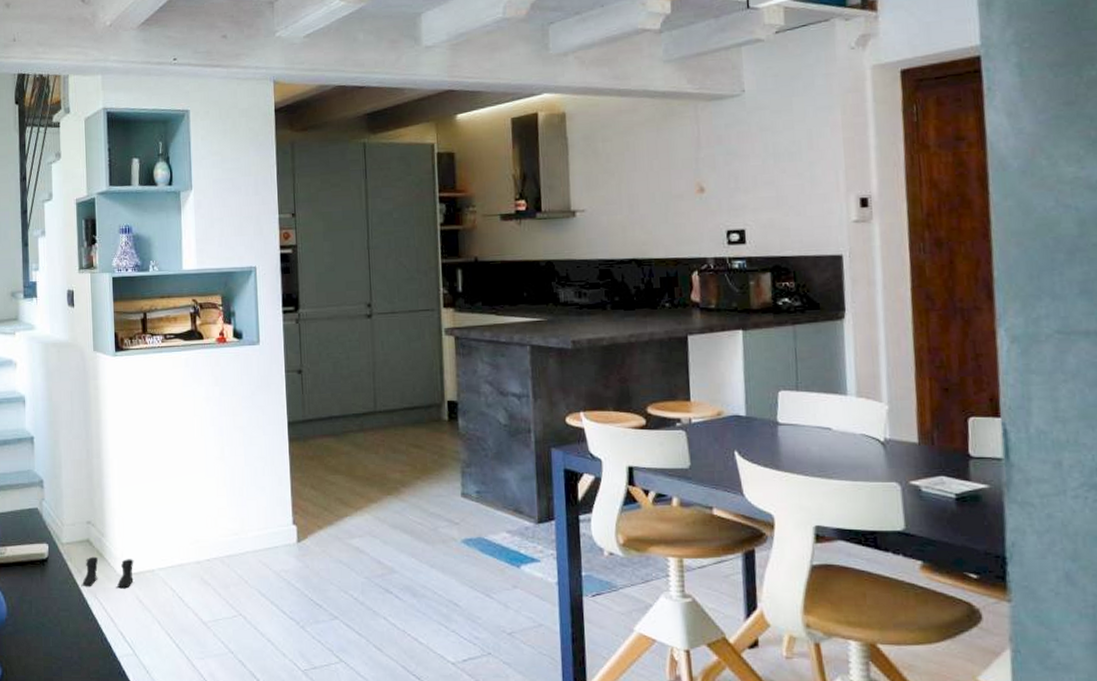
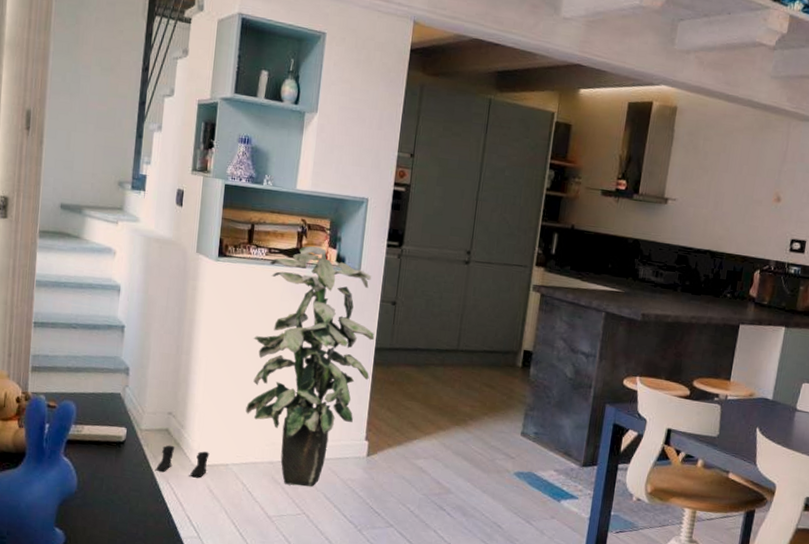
indoor plant: none [162,324,286,585] -> present [245,245,375,487]

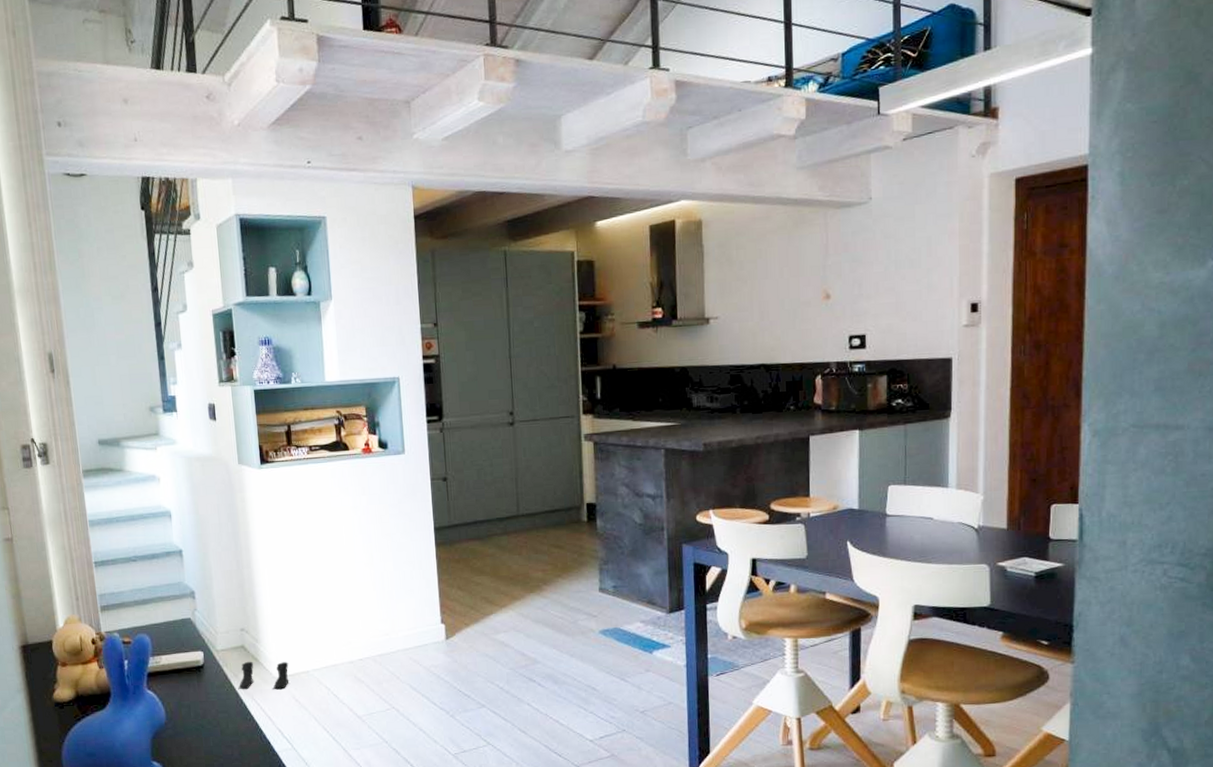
indoor plant: present [245,245,375,487] -> none [311,435,434,682]

